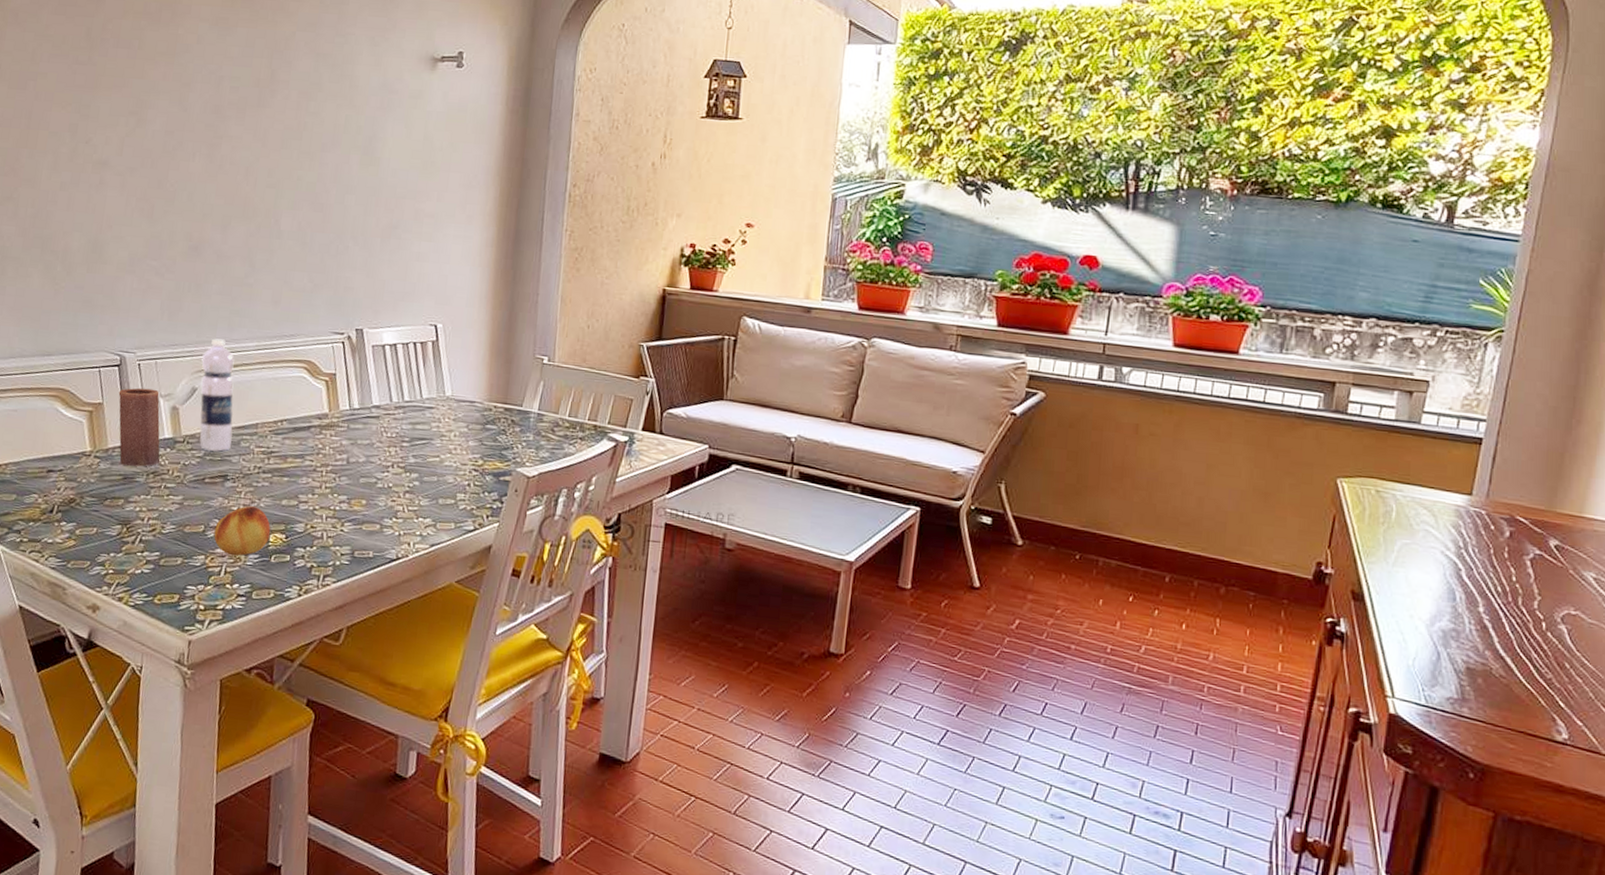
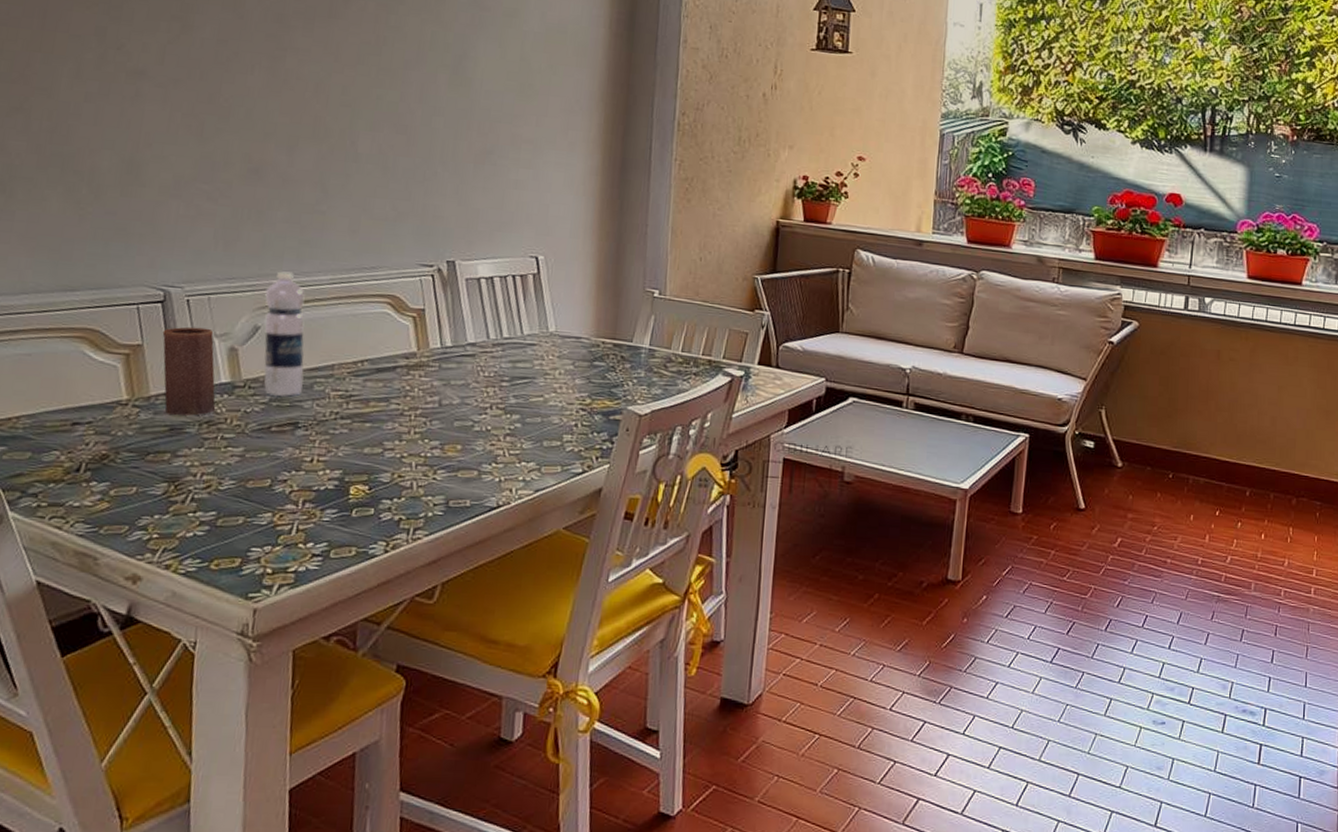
fruit: present [214,506,271,556] -> none [283,456,351,512]

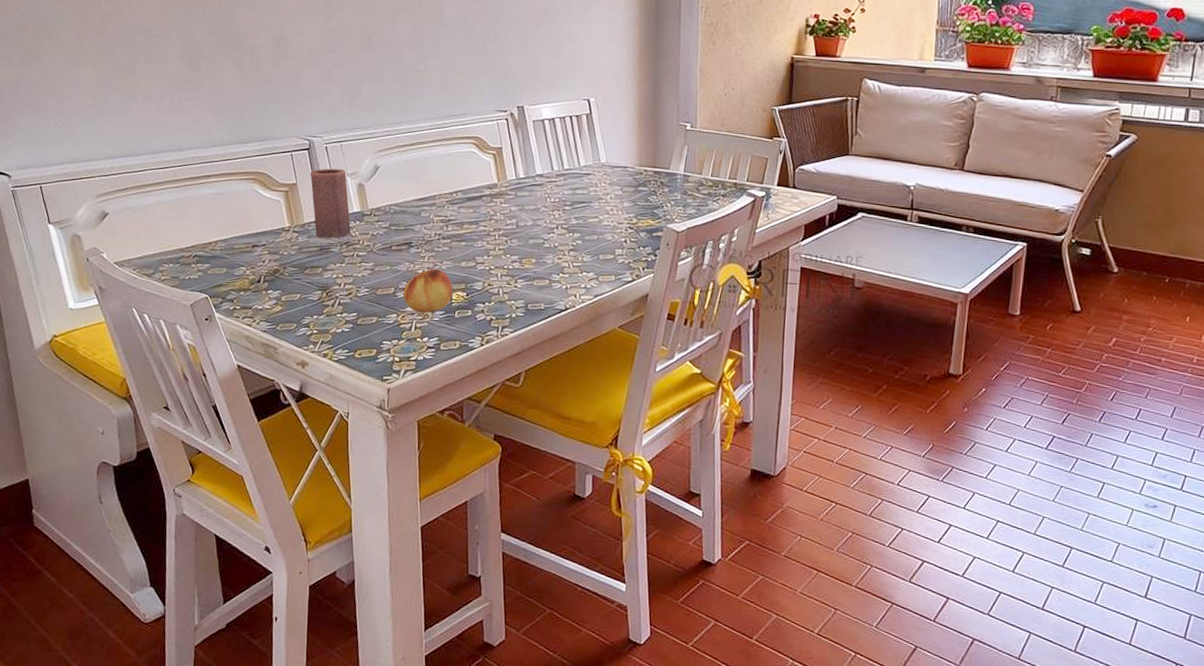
water bottle: present [263,271,305,397] -> none [381,121,414,222]
fruit: none [283,456,351,512] -> present [403,269,453,313]

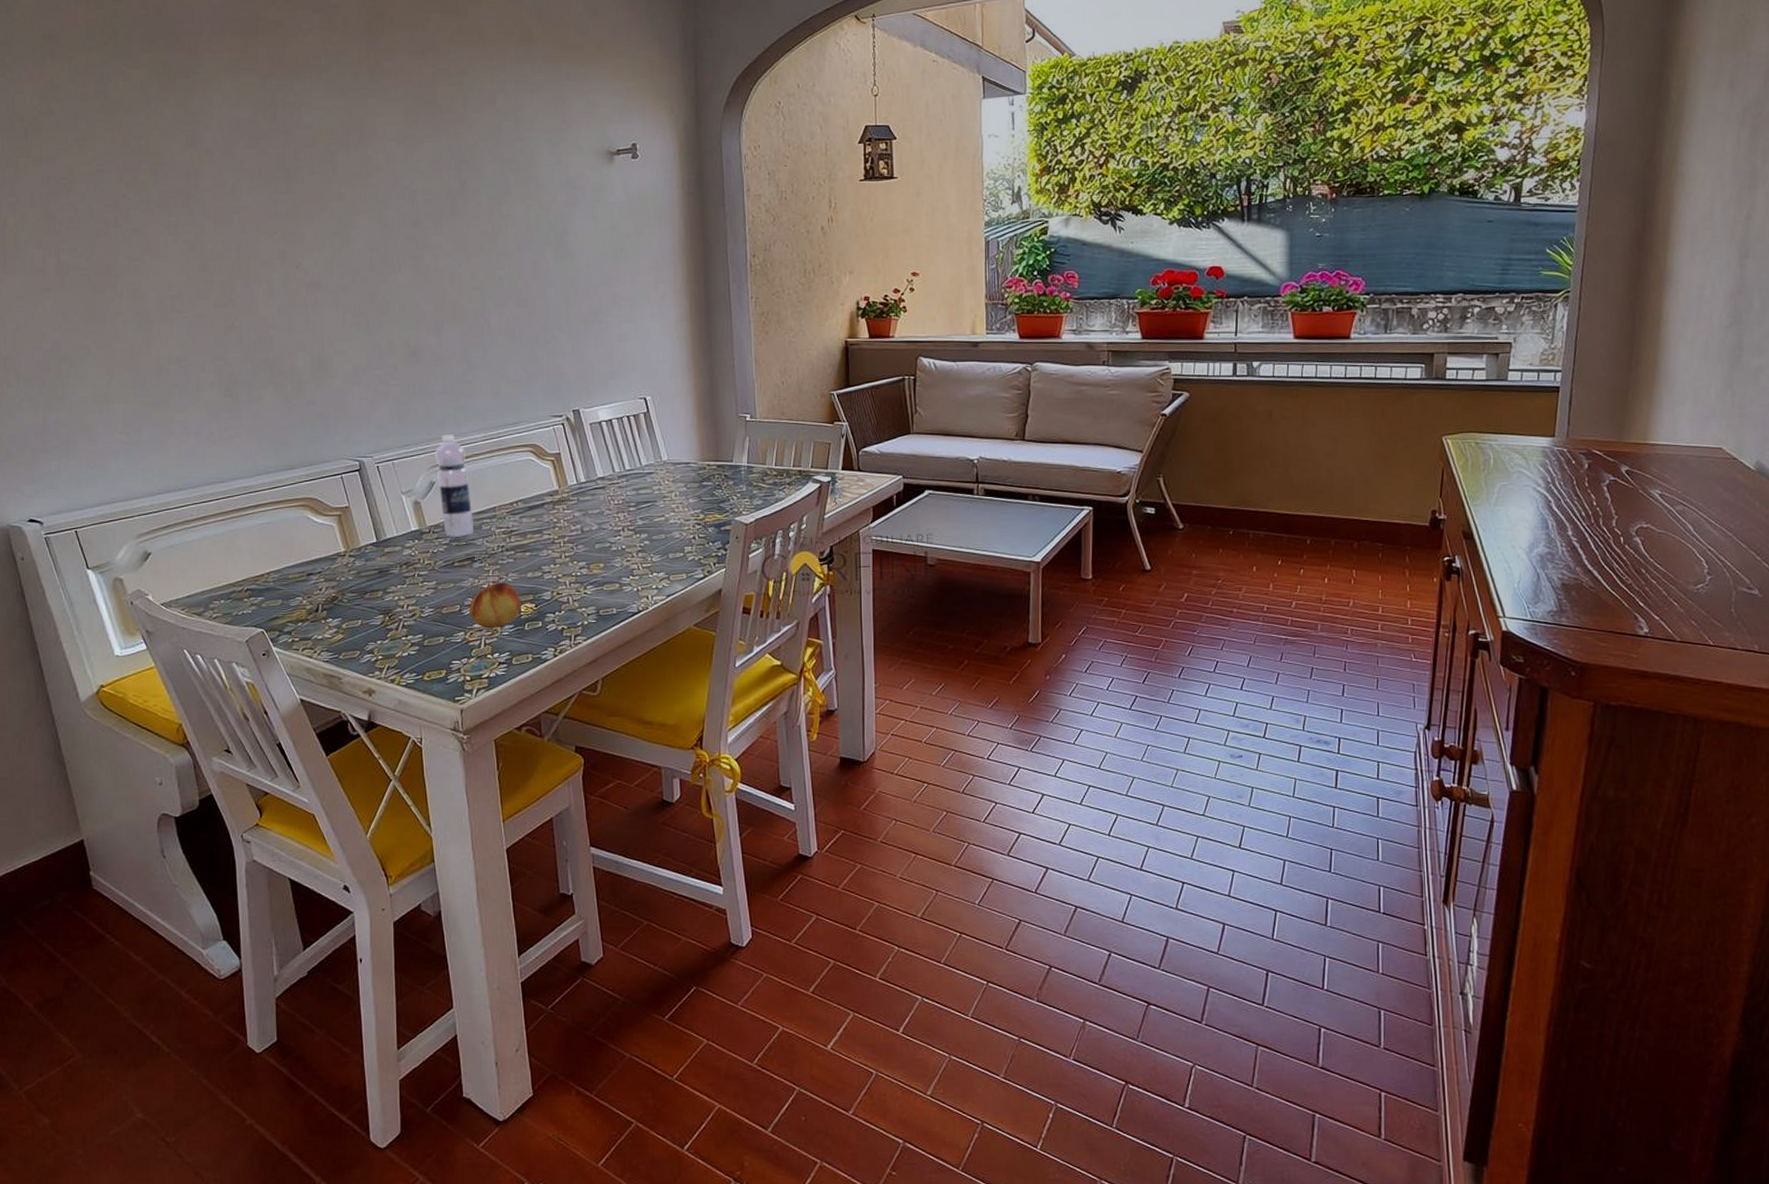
candle: present [310,168,352,239] -> none [362,488,411,560]
water bottle: none [381,121,414,222] -> present [435,434,473,538]

